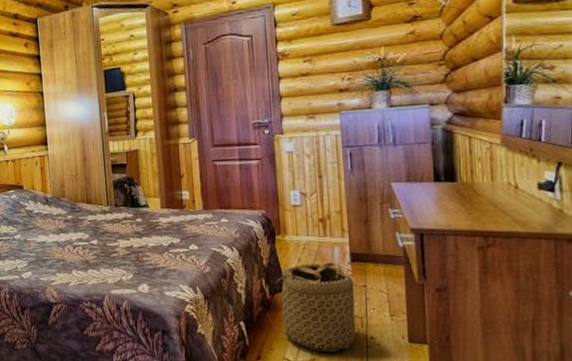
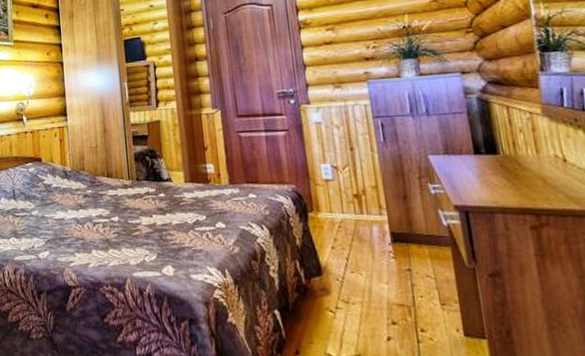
basket: present [267,262,364,351] -> none [303,243,412,346]

